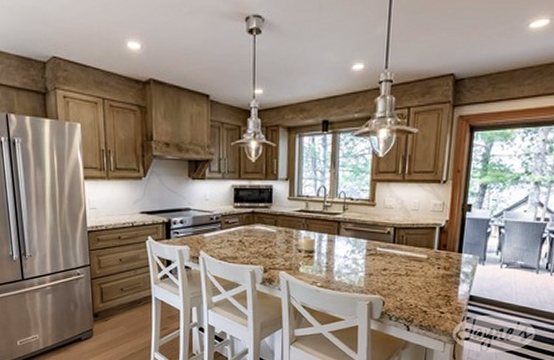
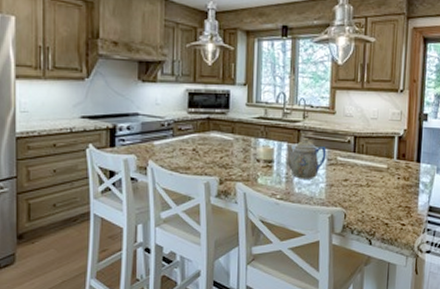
teapot: none [326,230,366,269] -> present [286,138,327,179]

